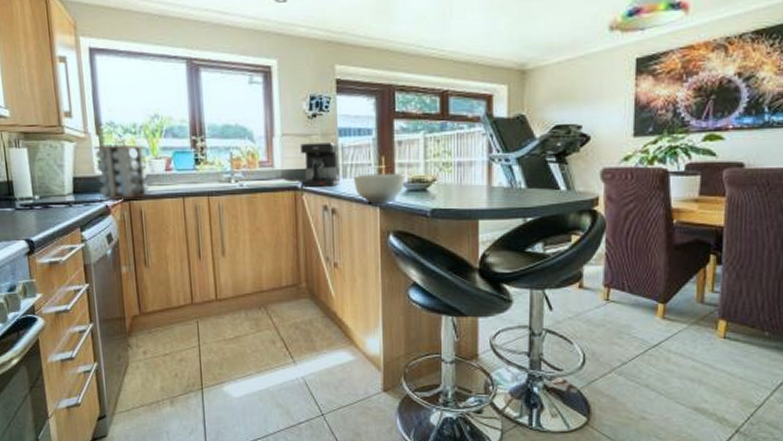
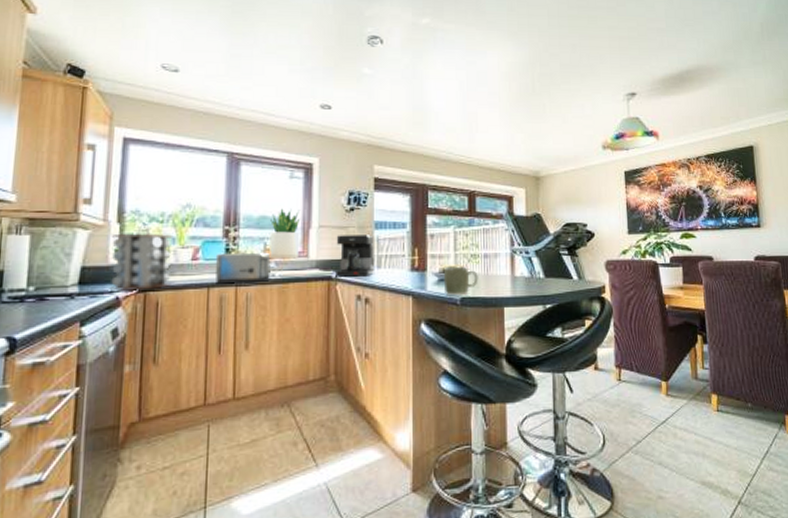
toaster: none [186,162,239,194] -> present [215,252,271,284]
planter: none [234,116,265,169] -> present [269,208,301,259]
bowl: present [353,173,404,204] -> none [387,264,436,293]
mug: none [412,175,451,206] -> present [443,266,478,295]

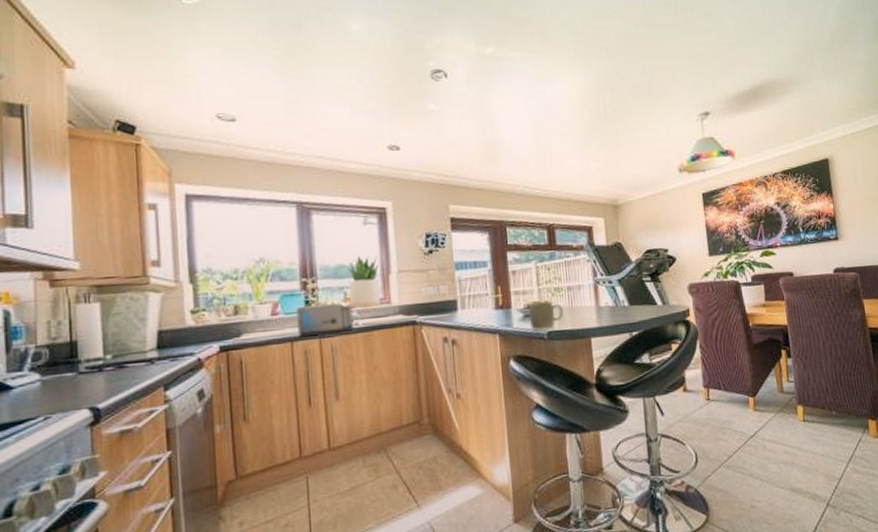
spice rack: present [109,225,174,291] -> none [184,283,253,353]
coffee maker: present [335,235,375,277] -> none [417,276,460,321]

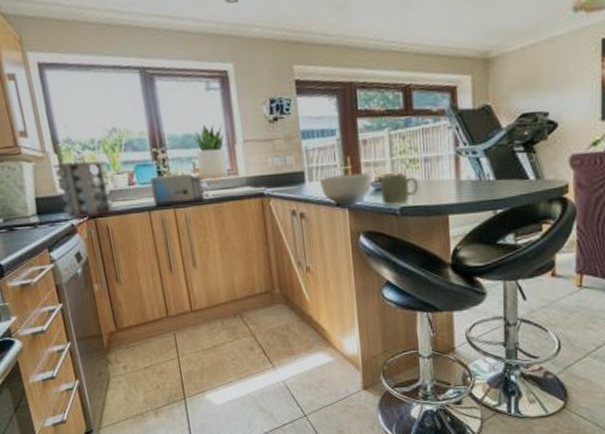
spice rack: none [184,283,253,353] -> present [52,154,116,219]
bowl: none [471,300,521,332] -> present [319,172,372,206]

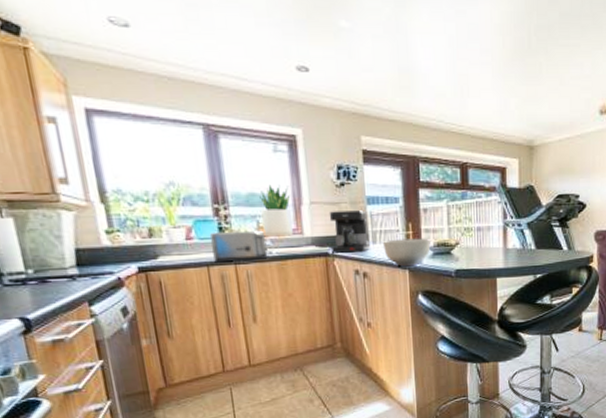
spice rack: present [52,154,116,219] -> none [97,205,170,272]
coffee maker: none [263,146,308,193] -> present [329,210,371,253]
mug: present [380,173,419,205] -> none [438,239,472,268]

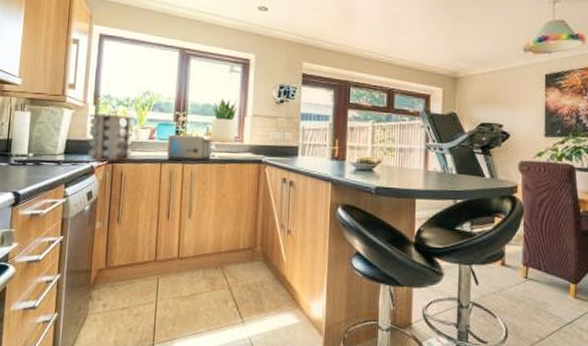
spice rack: none [97,205,170,272] -> present [86,108,136,162]
coffee maker: present [329,210,371,253] -> none [265,124,300,162]
bowl: present [382,238,431,267] -> none [310,153,354,180]

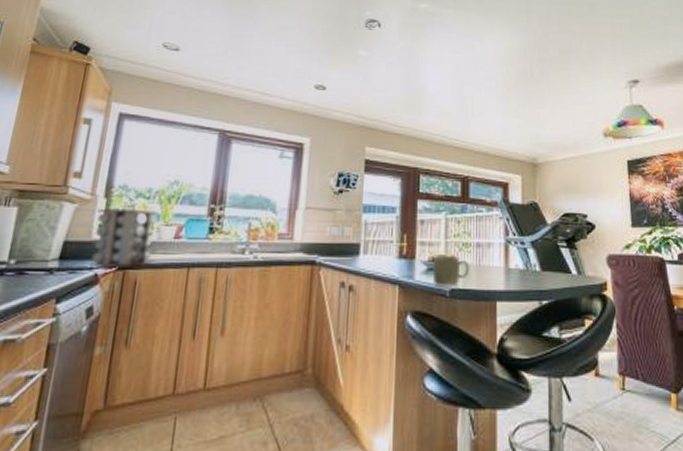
toaster: present [167,134,212,162] -> none [196,232,255,265]
planter: present [211,98,238,143] -> none [253,188,288,241]
mug: none [360,157,393,184] -> present [432,255,470,286]

